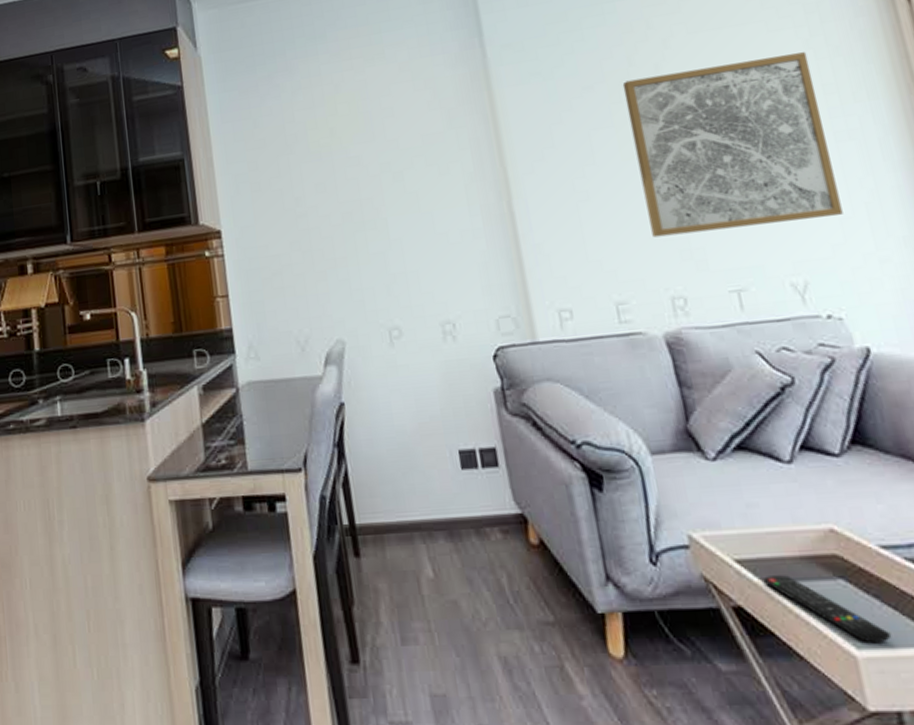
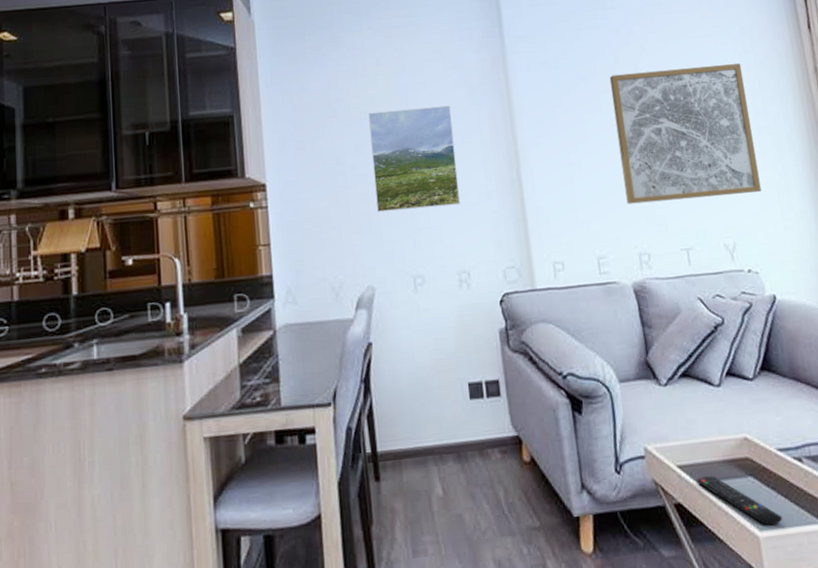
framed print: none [329,132,441,258] -> present [368,105,461,213]

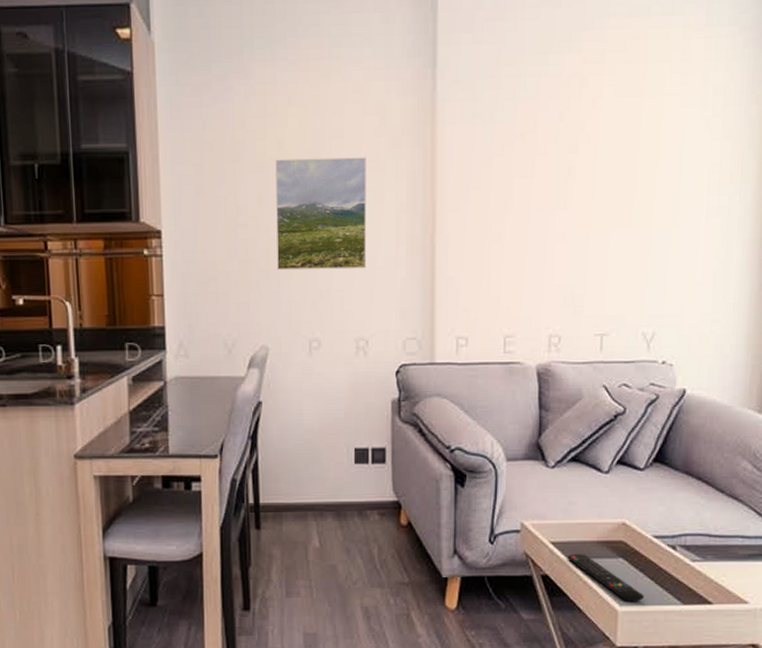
wall art: present [609,63,762,204] -> none [546,131,705,282]

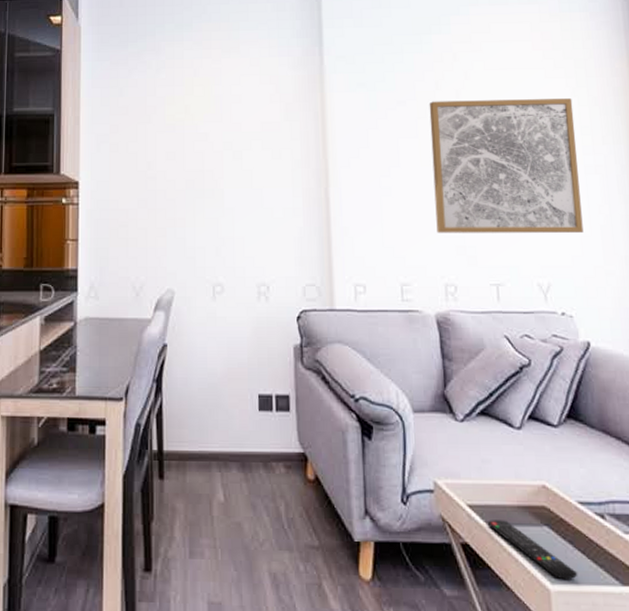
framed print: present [275,157,367,271] -> none [182,120,266,219]
wall art: none [546,131,705,282] -> present [429,98,584,233]

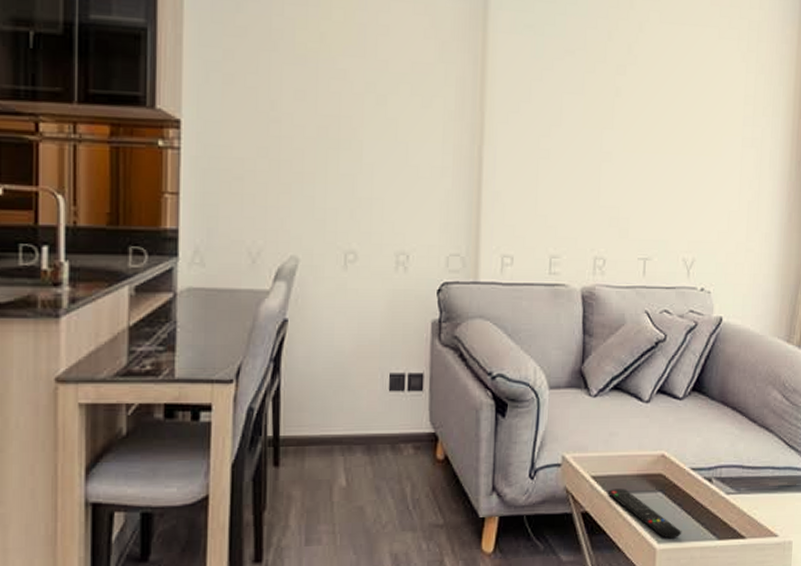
wall art: present [429,98,584,233] -> none [592,53,741,208]

